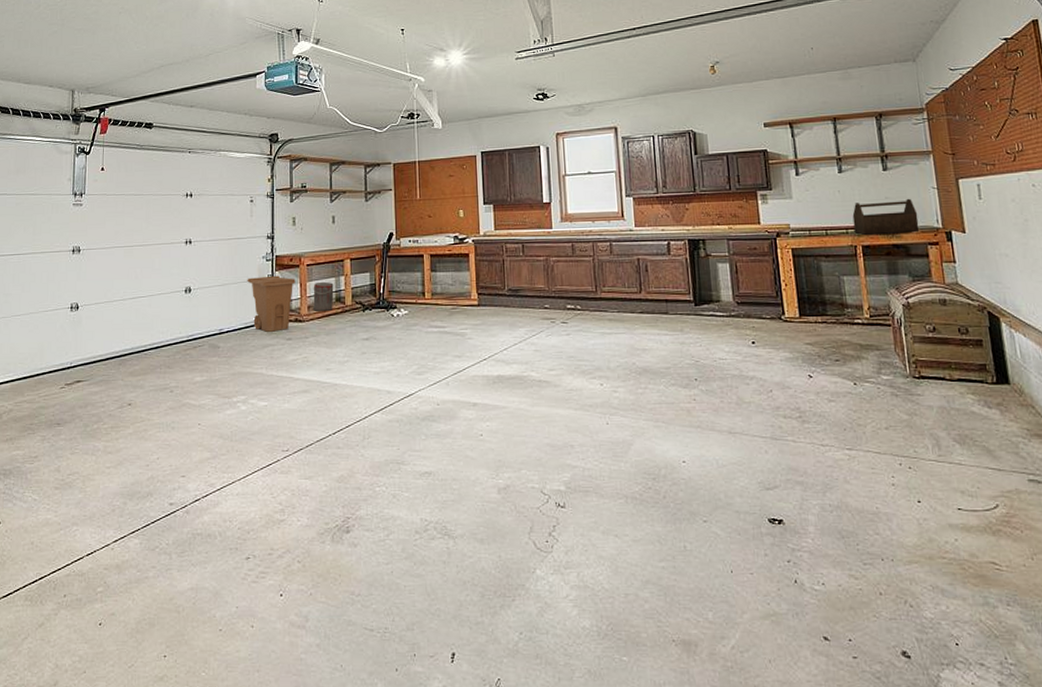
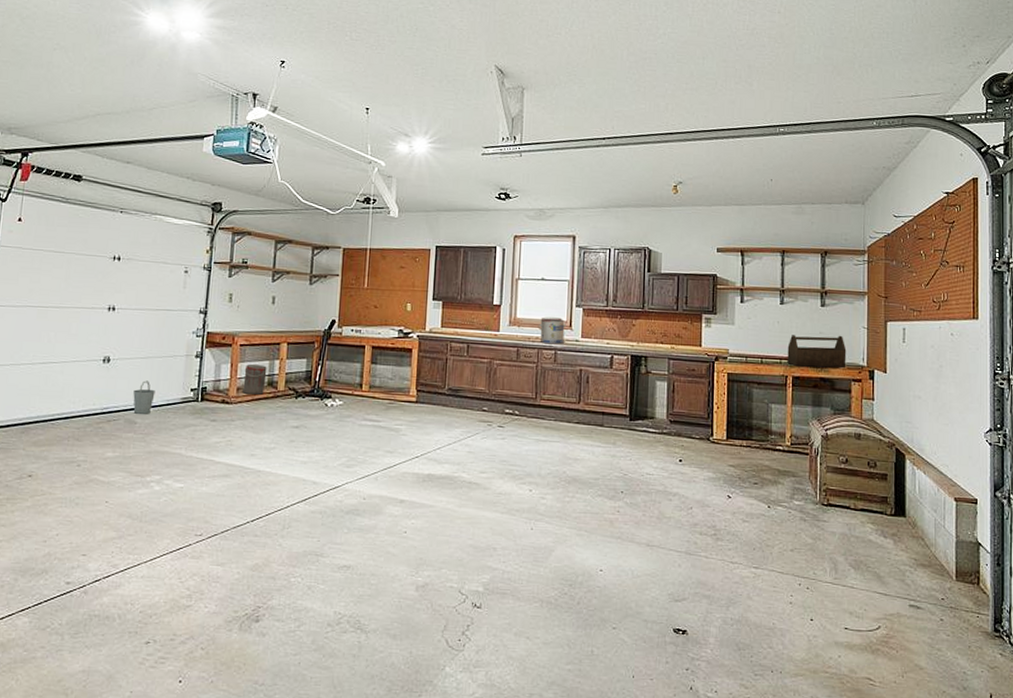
bucket: none [214,306,234,338] -> present [133,380,155,414]
trash can: present [247,275,296,332] -> none [173,352,227,412]
paint can: none [590,209,618,237] -> present [538,317,566,345]

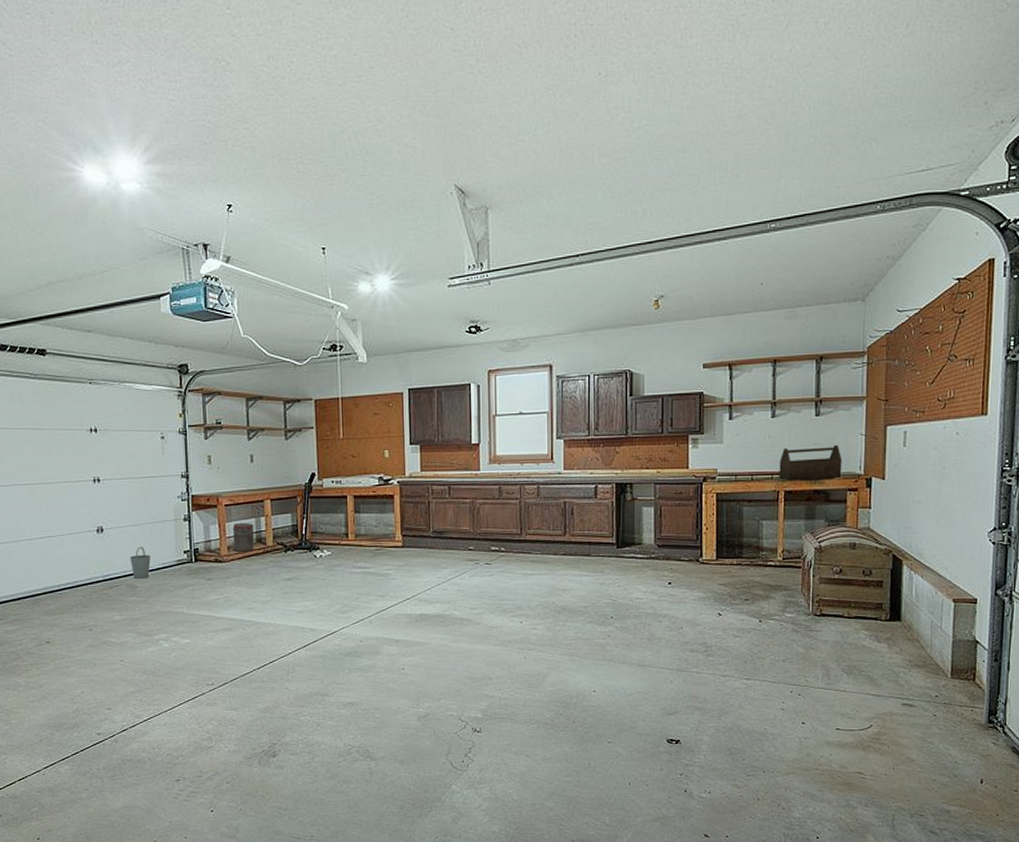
paint can: present [538,317,566,345] -> none [518,451,547,479]

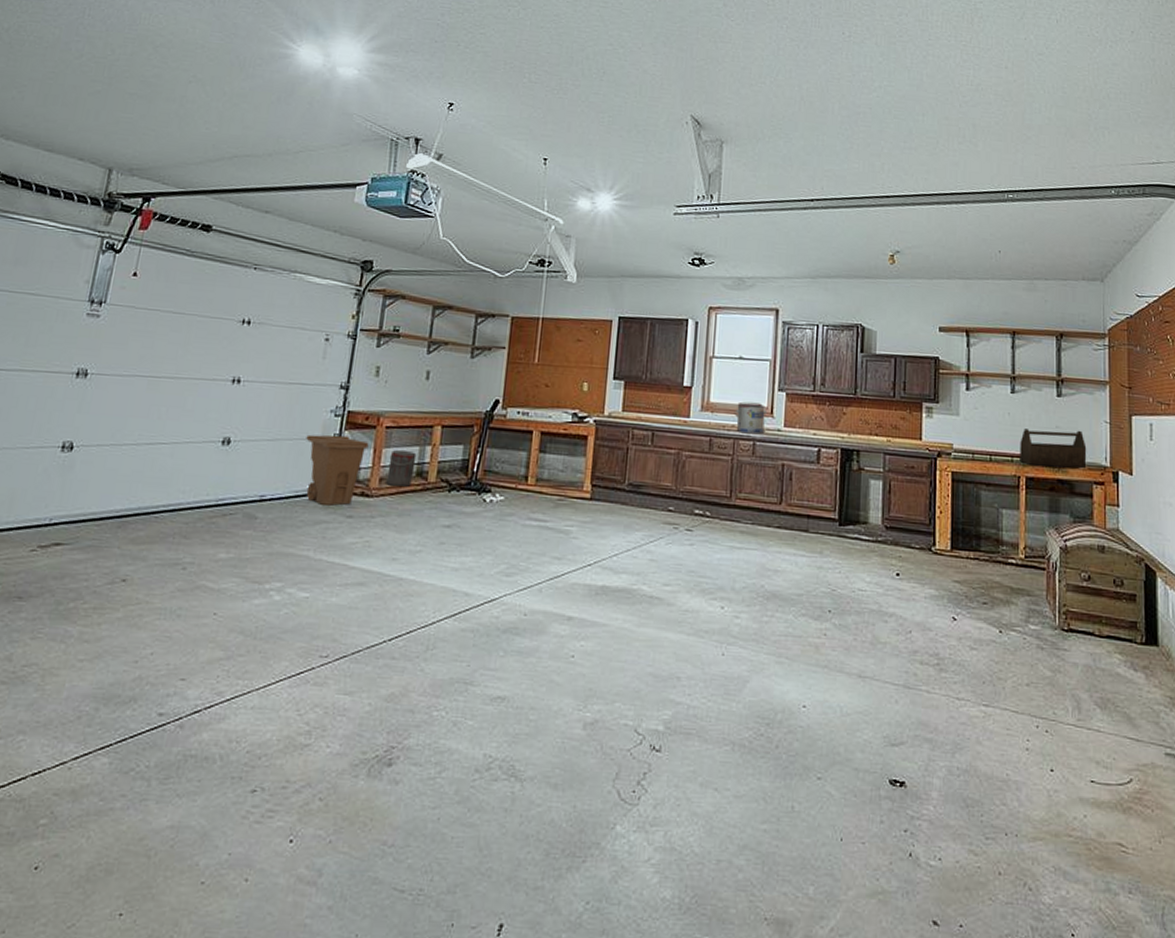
bucket: present [130,546,151,578] -> none [254,467,282,508]
trash can: none [162,515,214,572] -> present [306,434,369,506]
paint can: none [518,451,547,479] -> present [734,401,767,435]

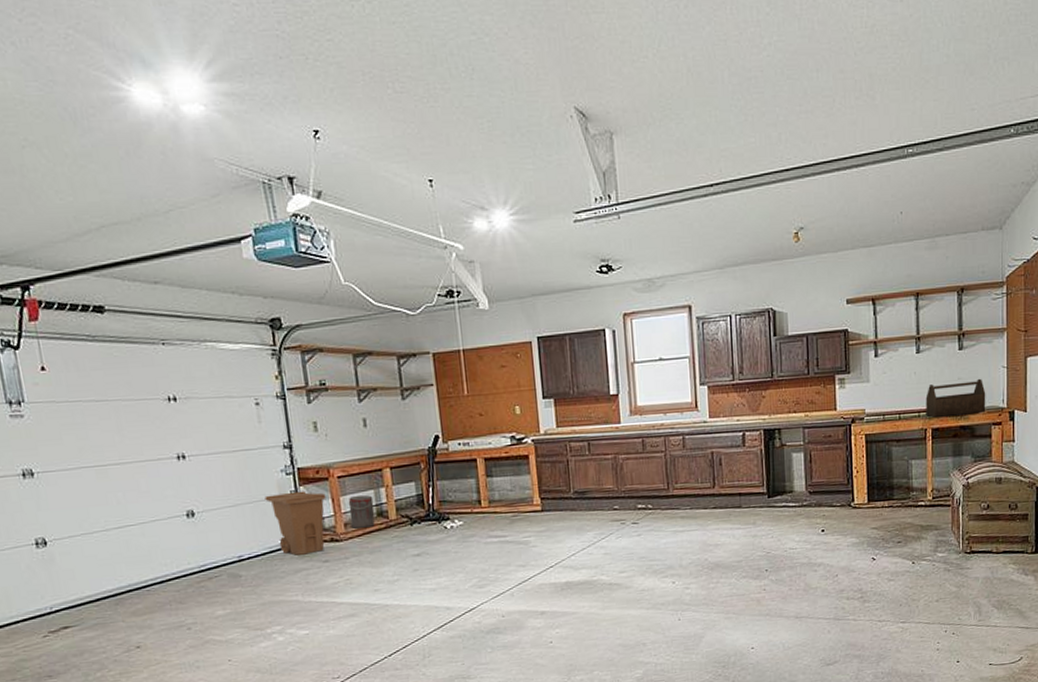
paint can: present [734,401,767,435] -> none [661,399,692,430]

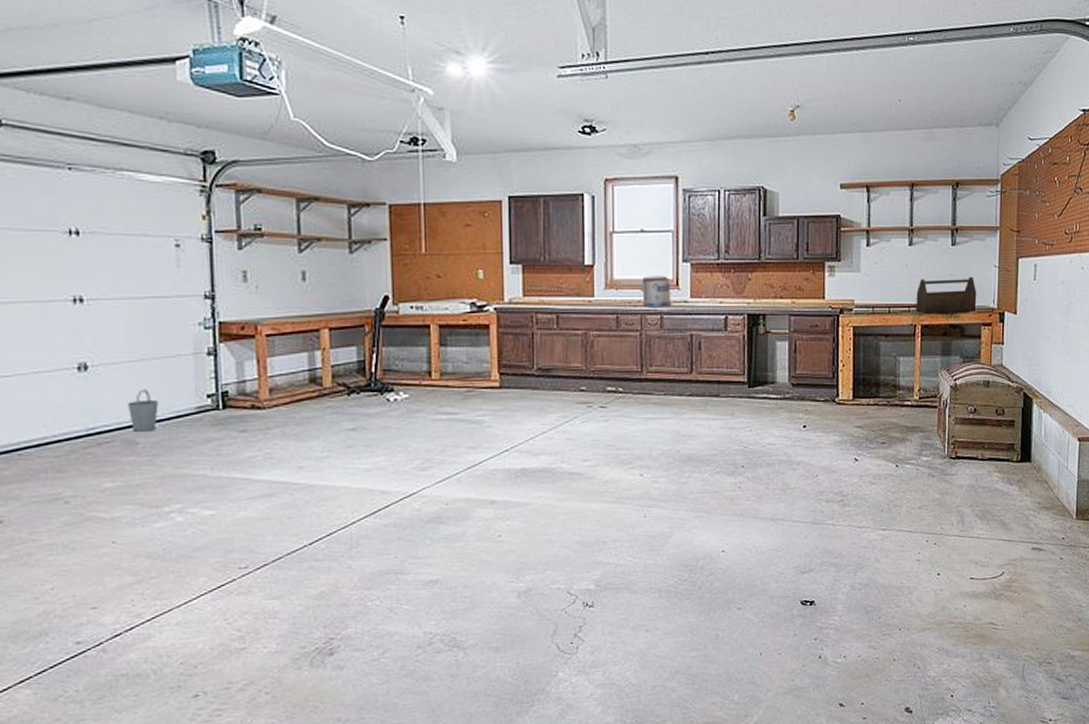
bucket: none [230,530,255,567] -> present [128,389,159,432]
trash can: present [265,491,326,556] -> none [176,348,250,422]
paint can: present [348,495,375,530] -> none [276,358,307,397]
paint can: none [661,399,692,430] -> present [639,276,672,308]

